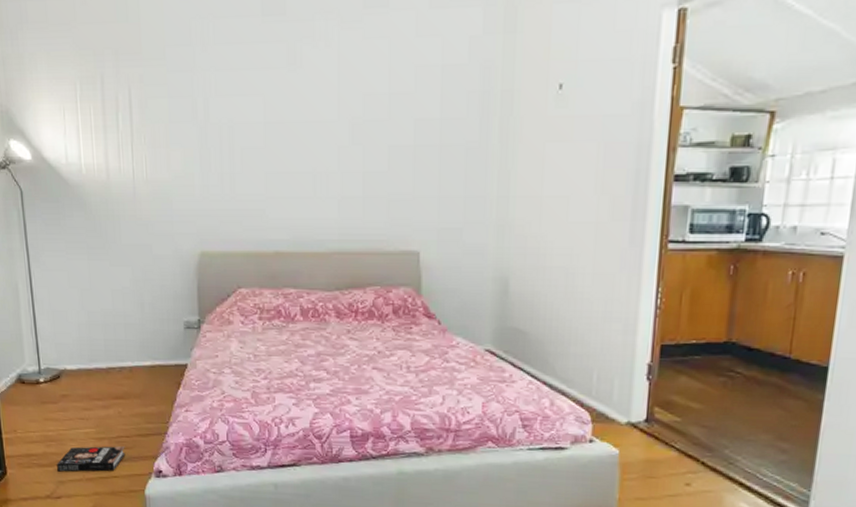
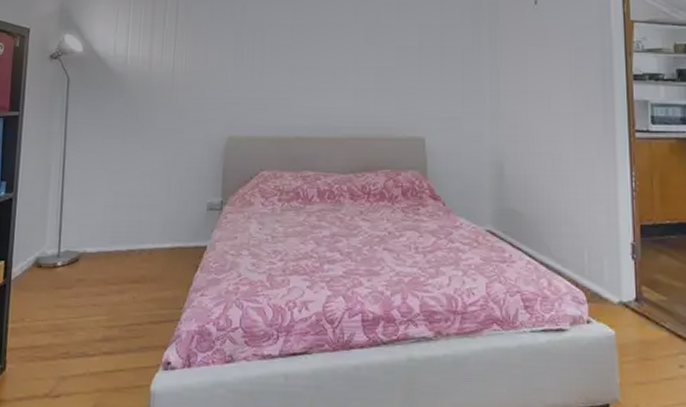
book: present [57,446,126,472] -> none [61,335,135,366]

